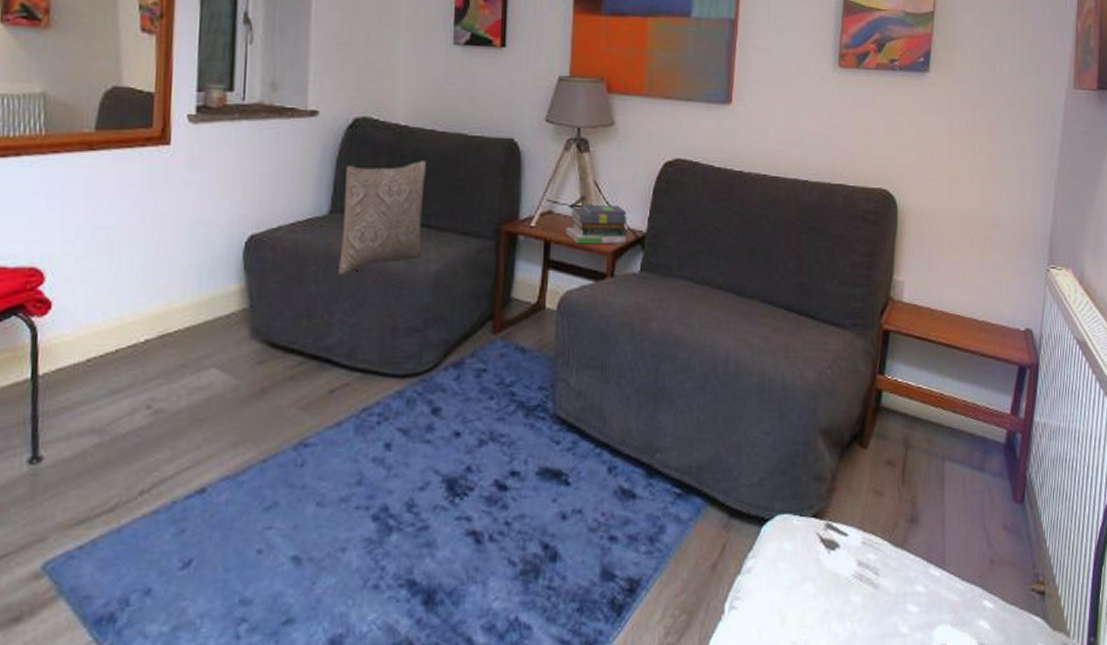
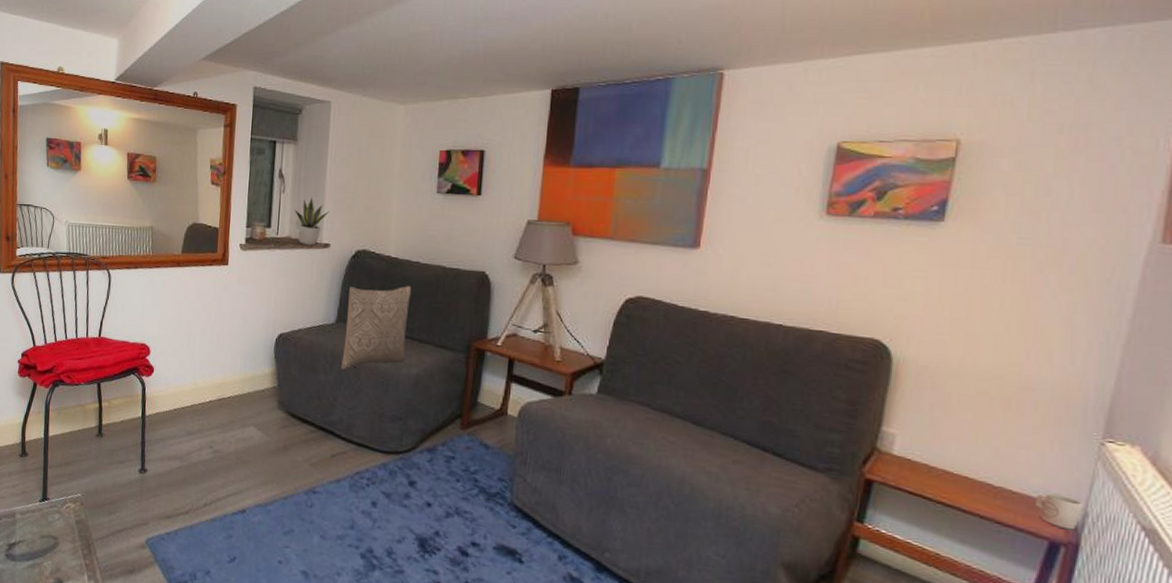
potted plant: none [268,50,316,115] -> present [295,197,329,246]
books: present [565,204,626,245] -> none [528,330,586,367]
mug: none [1007,320,1039,353] -> present [1034,492,1083,531]

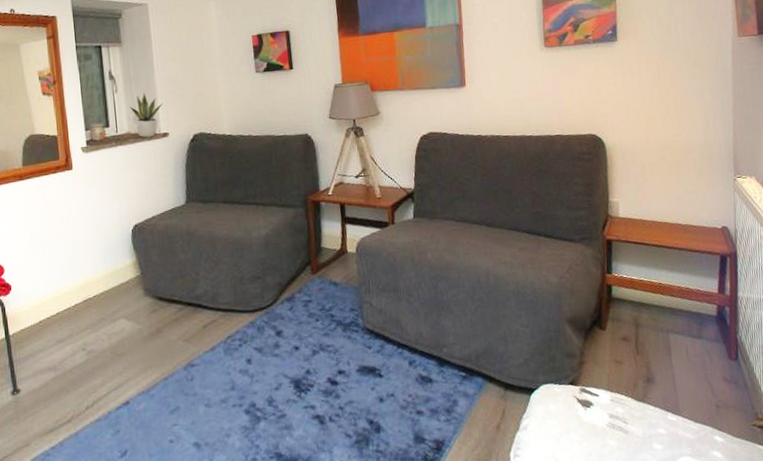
pillow: present [341,286,412,370] -> none [193,158,253,245]
mug: present [1034,492,1083,531] -> none [706,220,734,245]

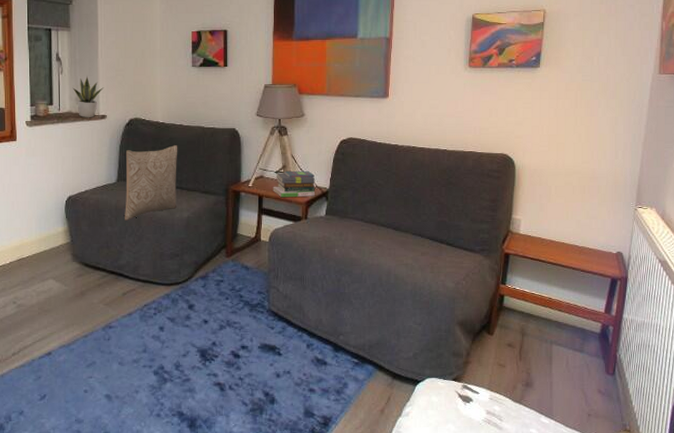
pillow: none [193,158,253,245] -> present [125,145,178,221]
books: none [354,171,400,204] -> present [272,170,315,198]

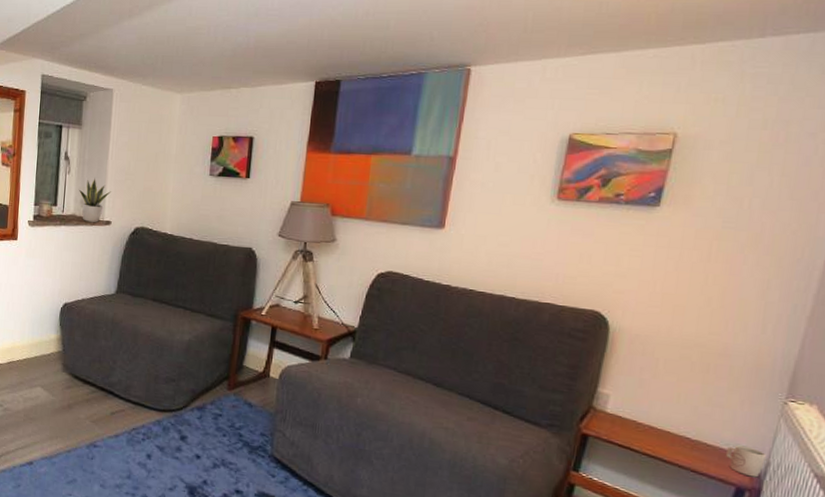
pillow: present [125,145,178,221] -> none [120,260,186,336]
books: present [272,170,315,198] -> none [289,301,341,335]
mug: none [602,246,628,269] -> present [725,445,766,478]

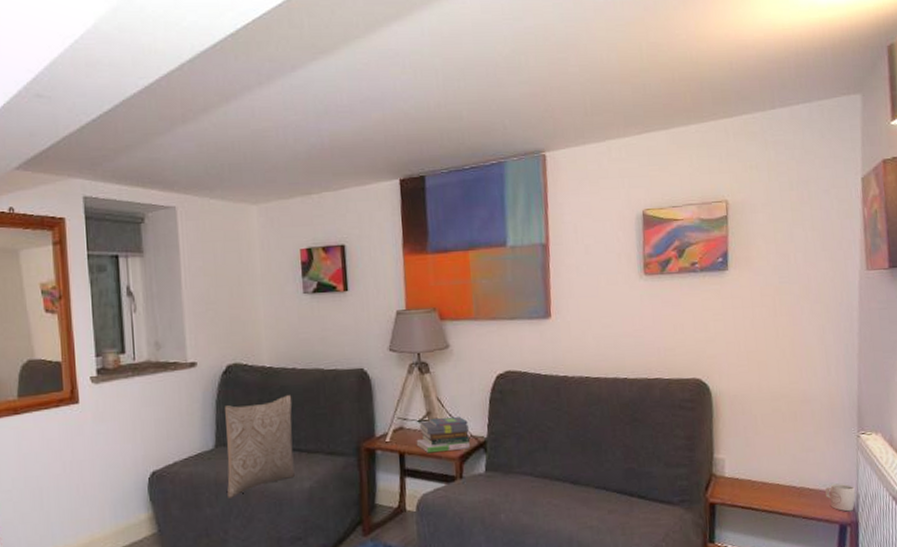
potted plant: present [79,178,111,223] -> none [151,313,191,368]
pillow: none [120,260,186,336] -> present [225,395,295,498]
books: none [289,301,341,335] -> present [416,416,470,454]

